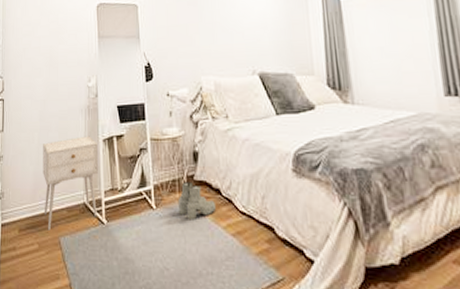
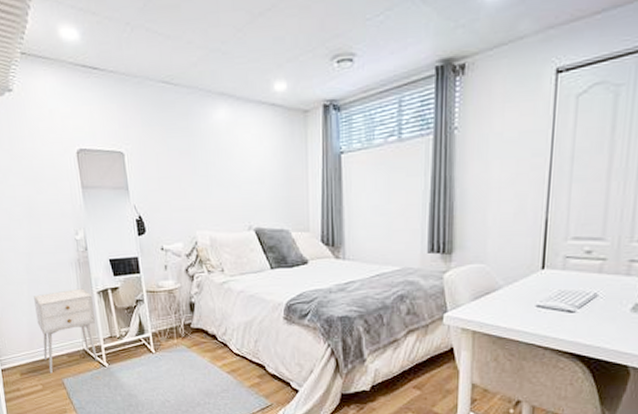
boots: present [177,182,217,221] -> none [176,330,213,362]

